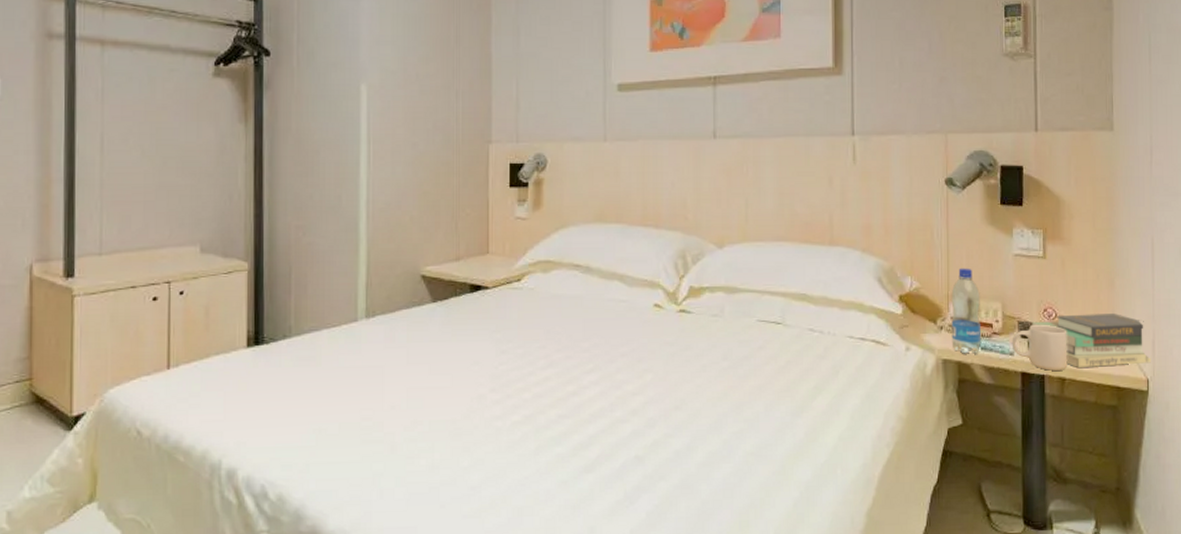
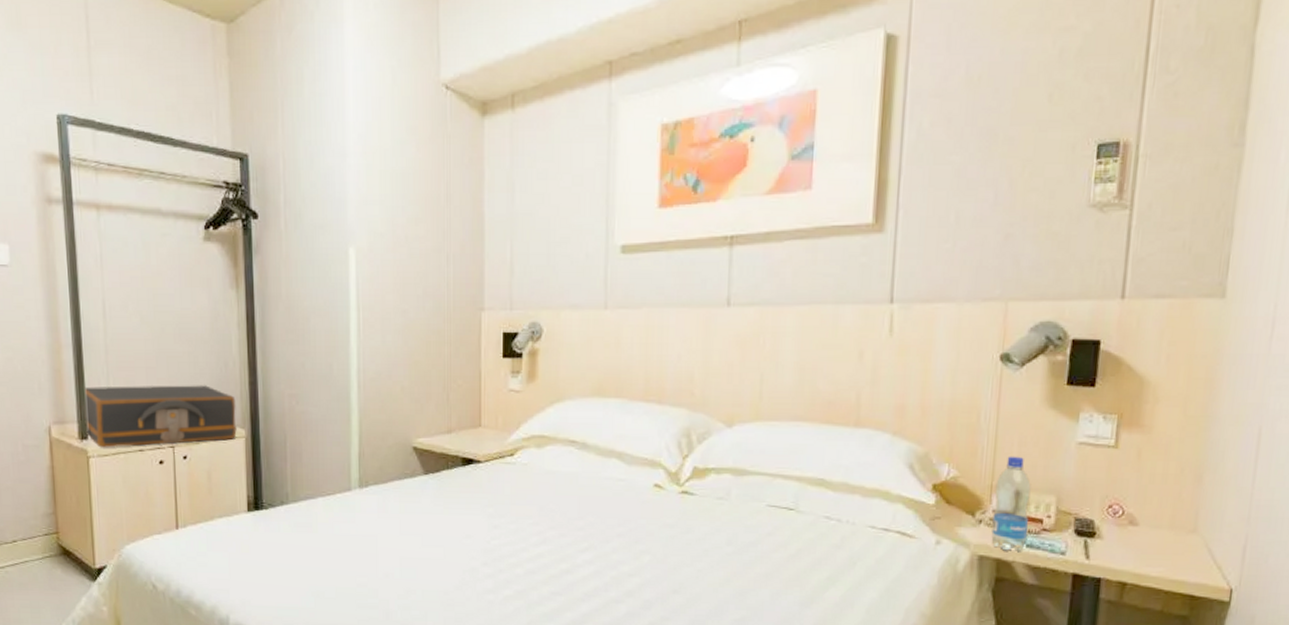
suitcase: none [73,218,239,286] -> present [84,385,237,448]
cup: present [1012,324,1068,371] -> none [1064,521,1135,574]
books: present [1031,314,1152,369] -> none [1091,512,1240,573]

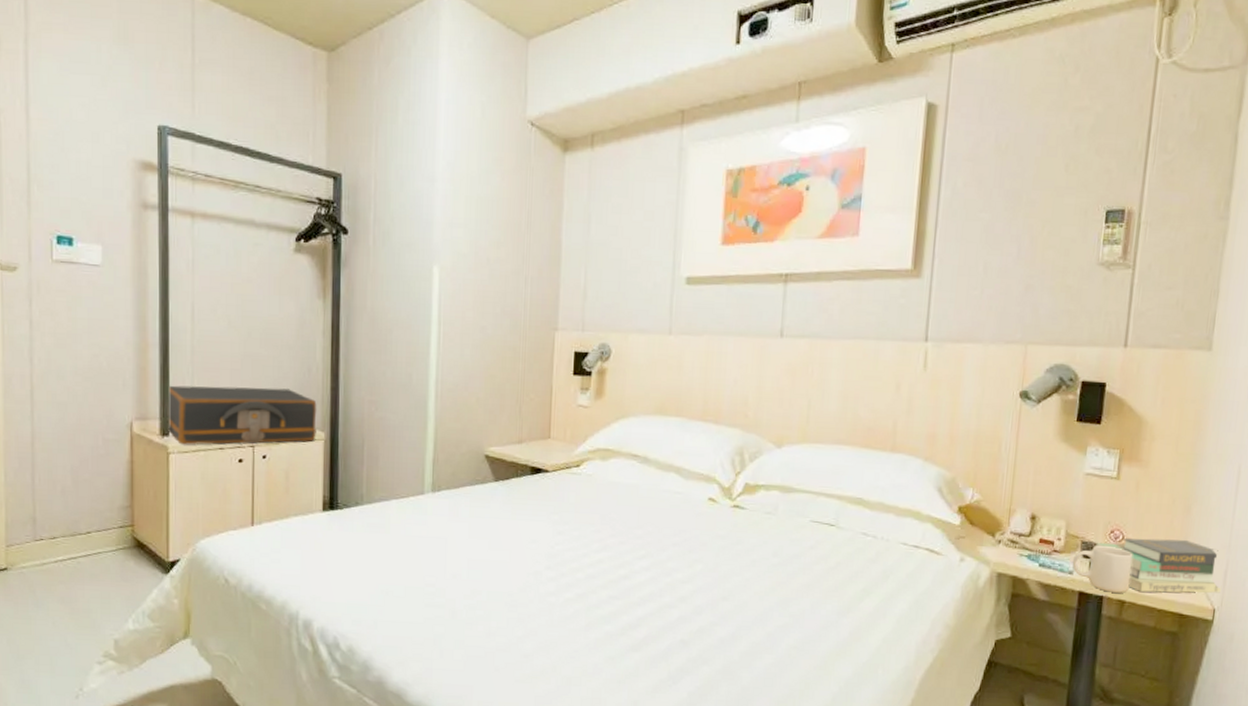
bottle: present [991,456,1031,551] -> none [1008,483,1044,570]
cup: none [1064,521,1135,574] -> present [1072,545,1133,593]
books: none [1091,512,1240,573] -> present [1095,538,1222,593]

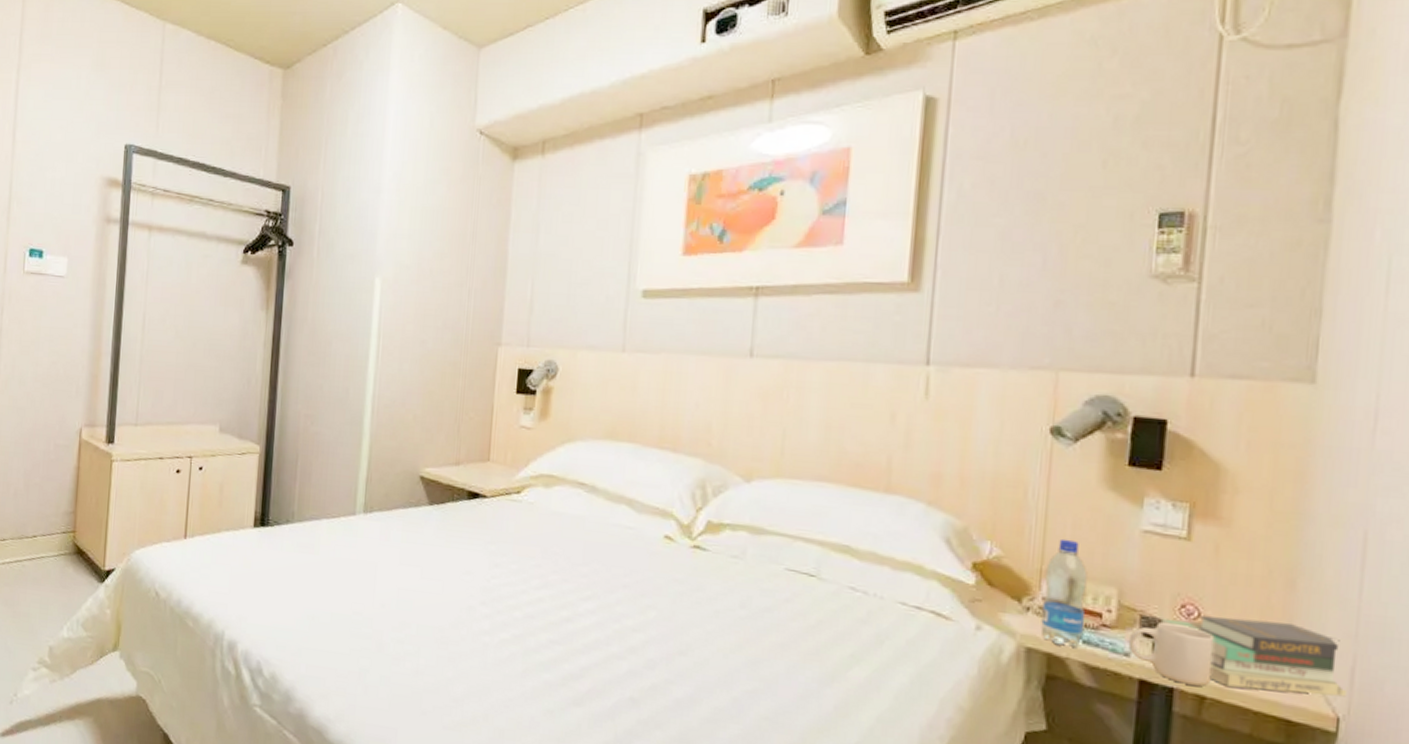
suitcase: present [168,385,317,445] -> none [113,393,254,455]
bottle: none [1008,483,1044,570] -> present [1040,538,1088,648]

